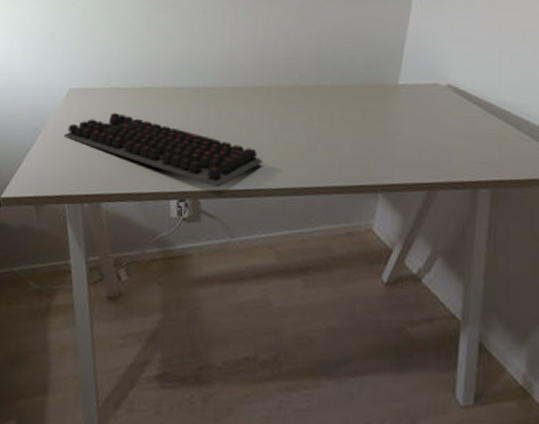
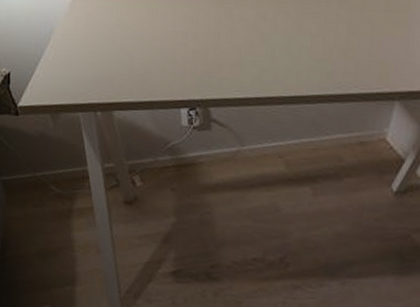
computer keyboard: present [63,112,262,188] -> none [73,16,274,96]

